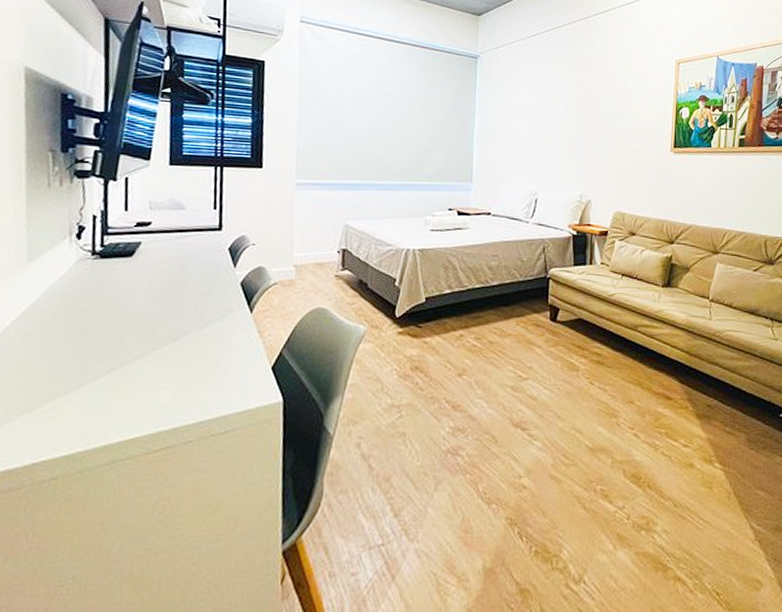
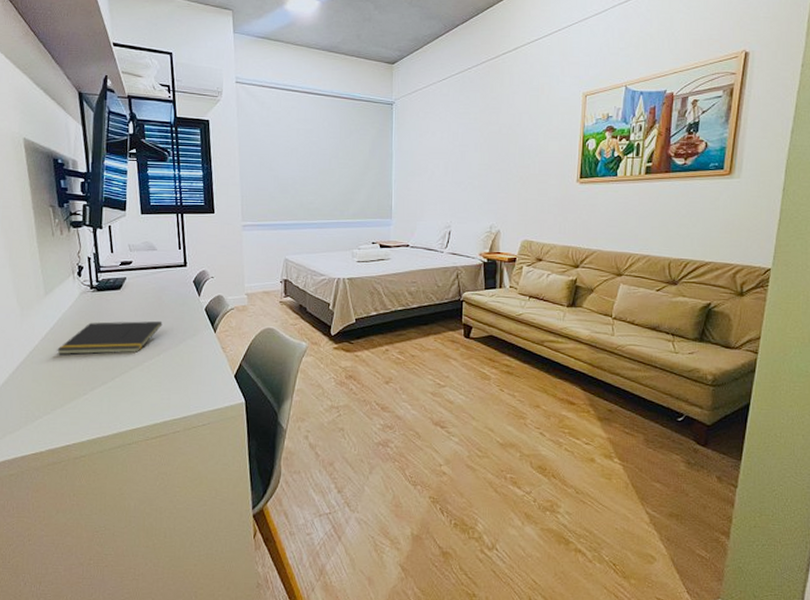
notepad: none [33,297,184,341] -> present [56,320,163,355]

